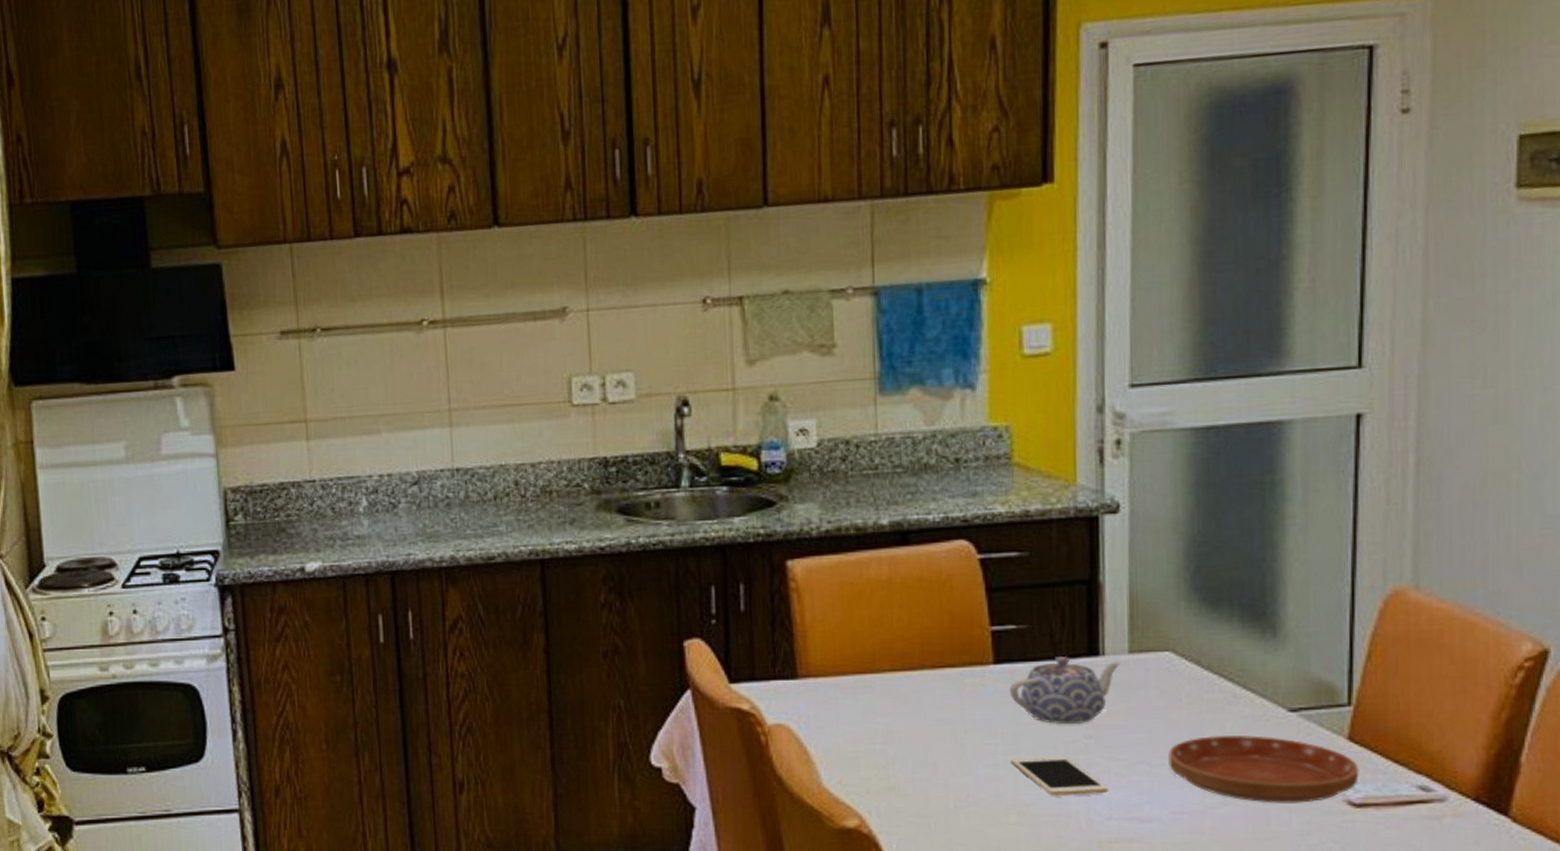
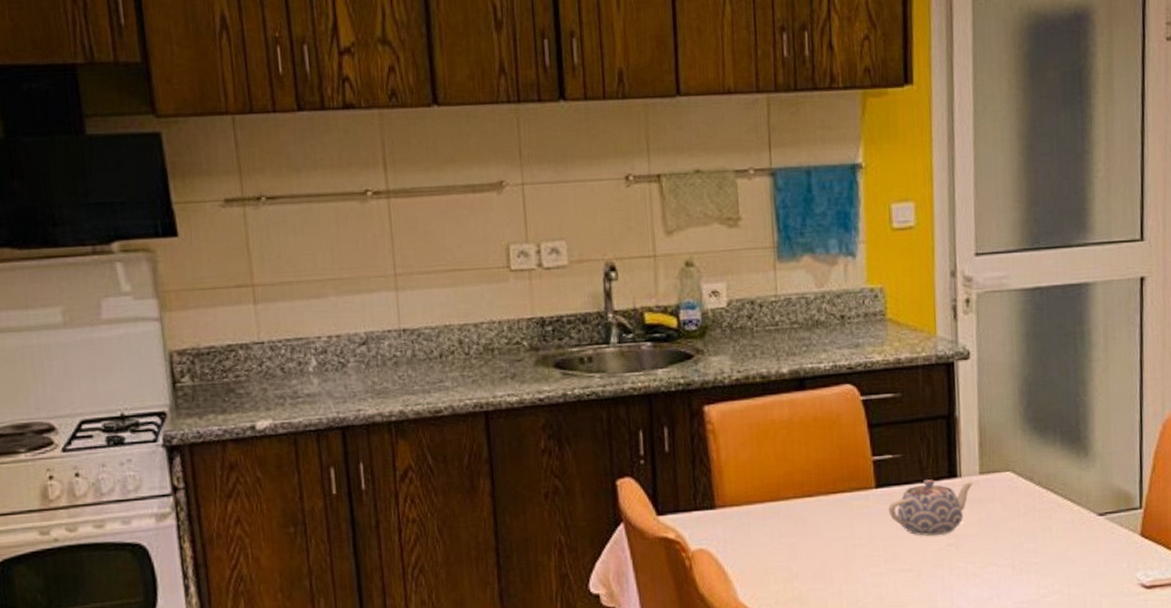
cell phone: present [1011,756,1108,796] -> none [891,562,966,596]
saucer: present [1168,735,1359,803] -> none [1011,536,1149,590]

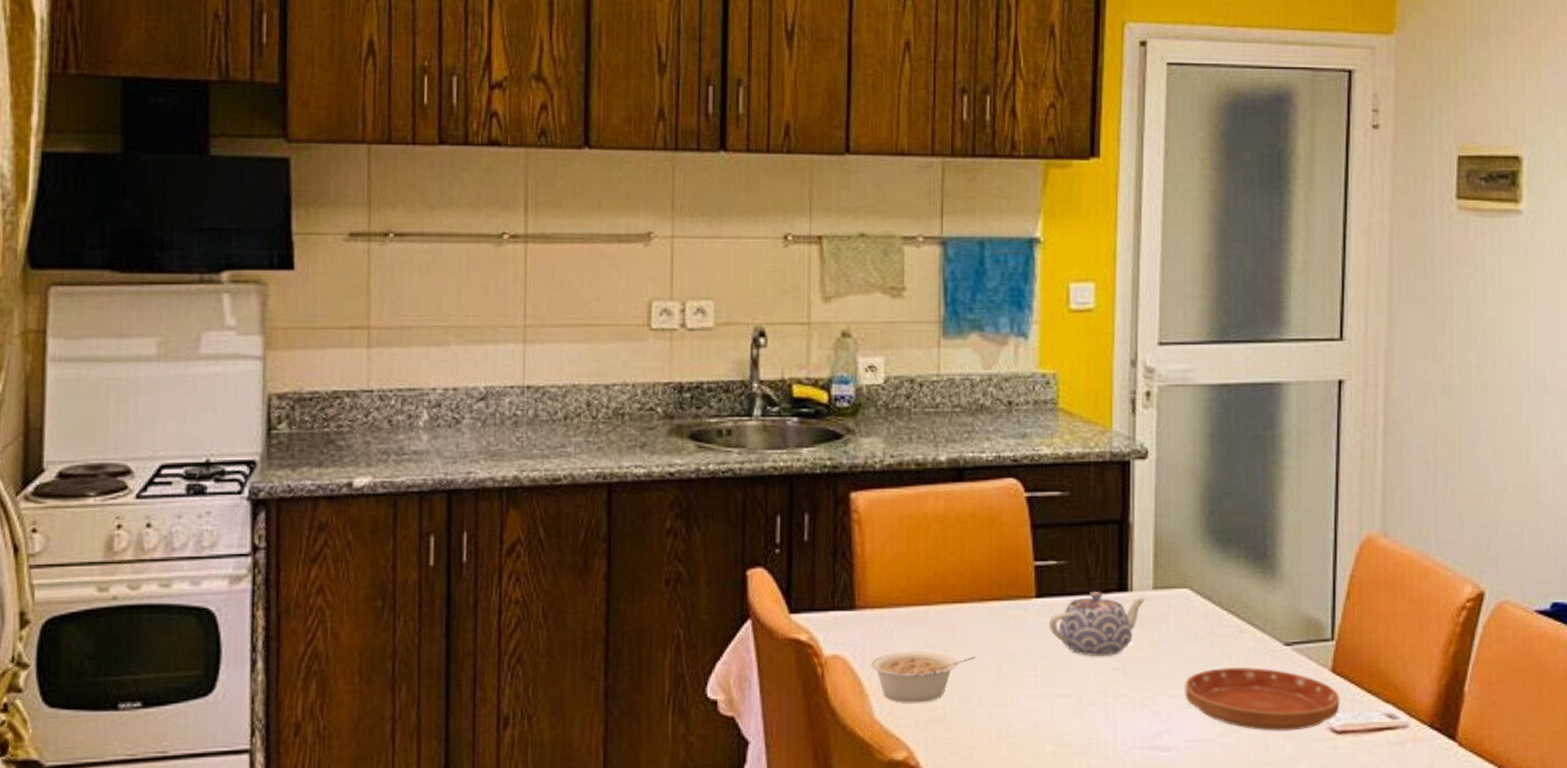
legume: none [732,540,825,586] -> present [870,651,976,703]
saucer: none [1011,536,1149,590] -> present [1185,667,1340,731]

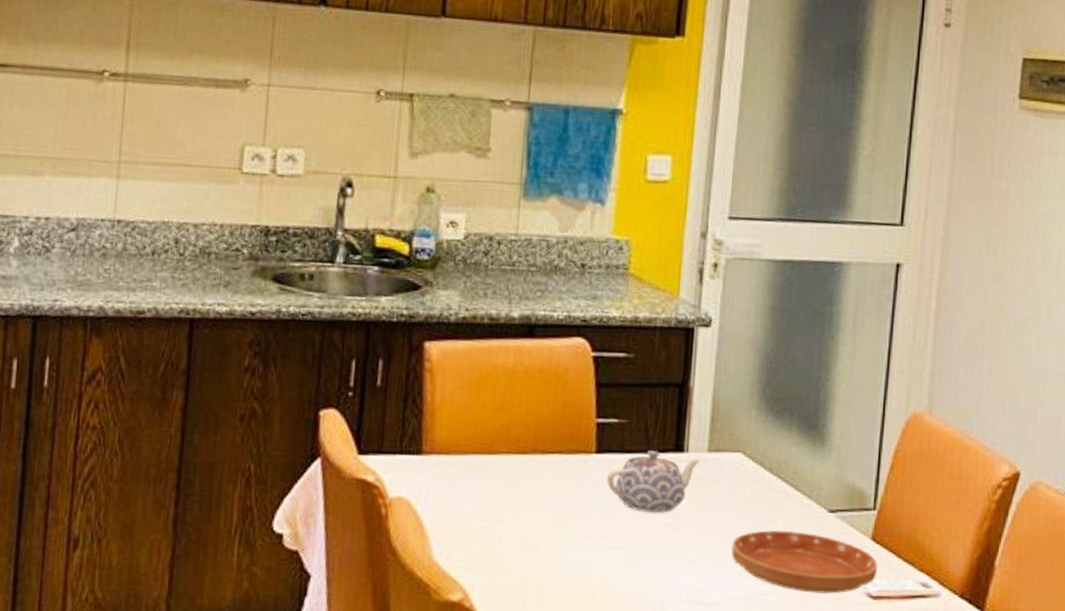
legume: present [870,651,976,703] -> none [432,497,535,547]

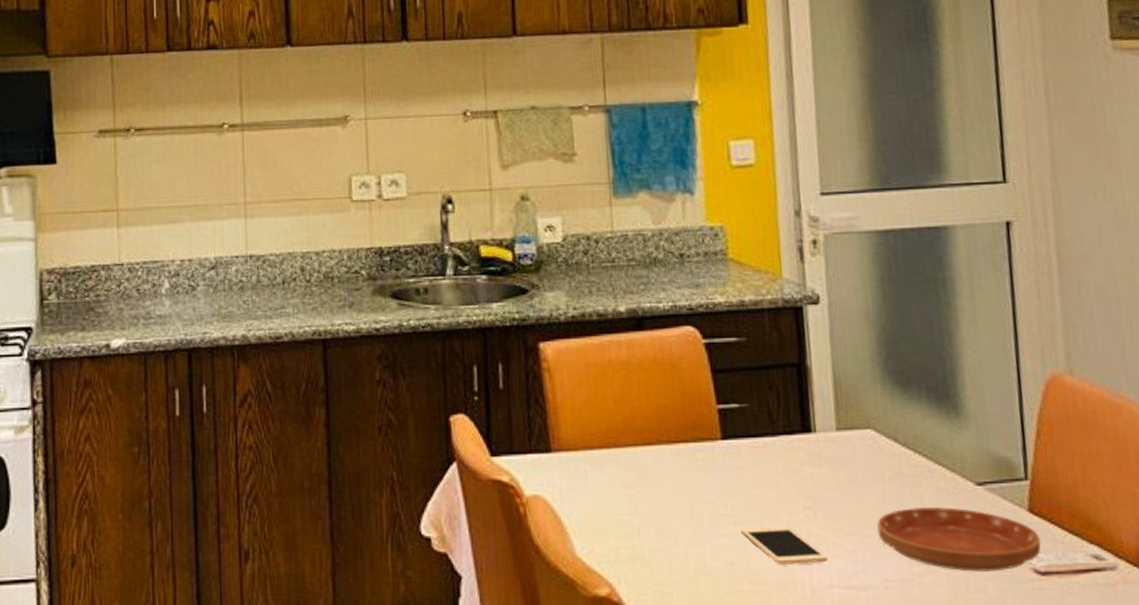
cell phone: none [602,540,680,579] -> present [741,526,828,564]
teapot: present [606,451,701,514] -> none [736,433,830,497]

